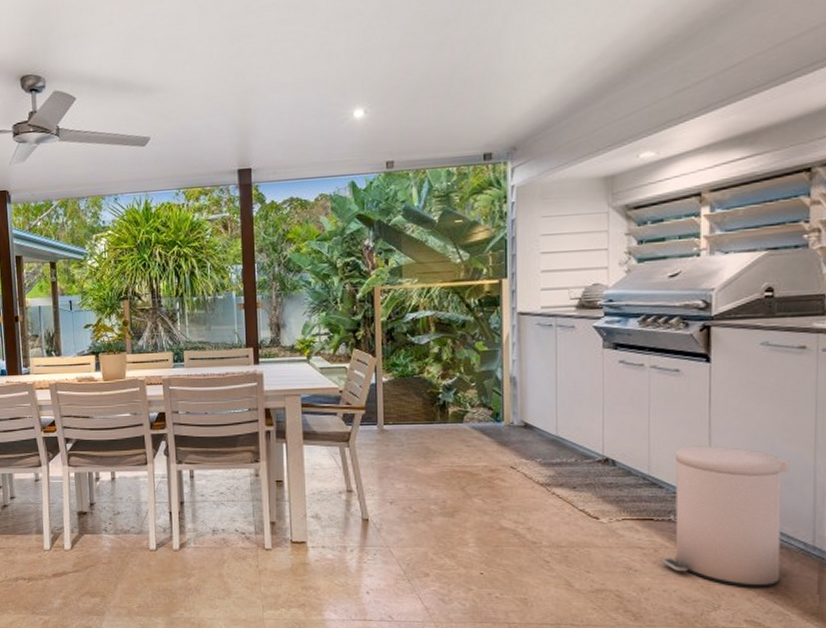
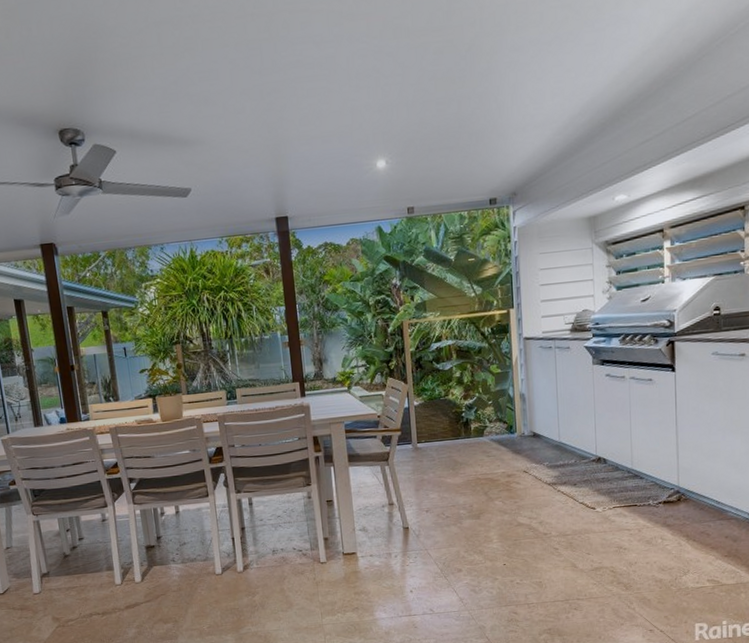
pedal bin: present [660,445,789,589] -> none [643,440,736,554]

